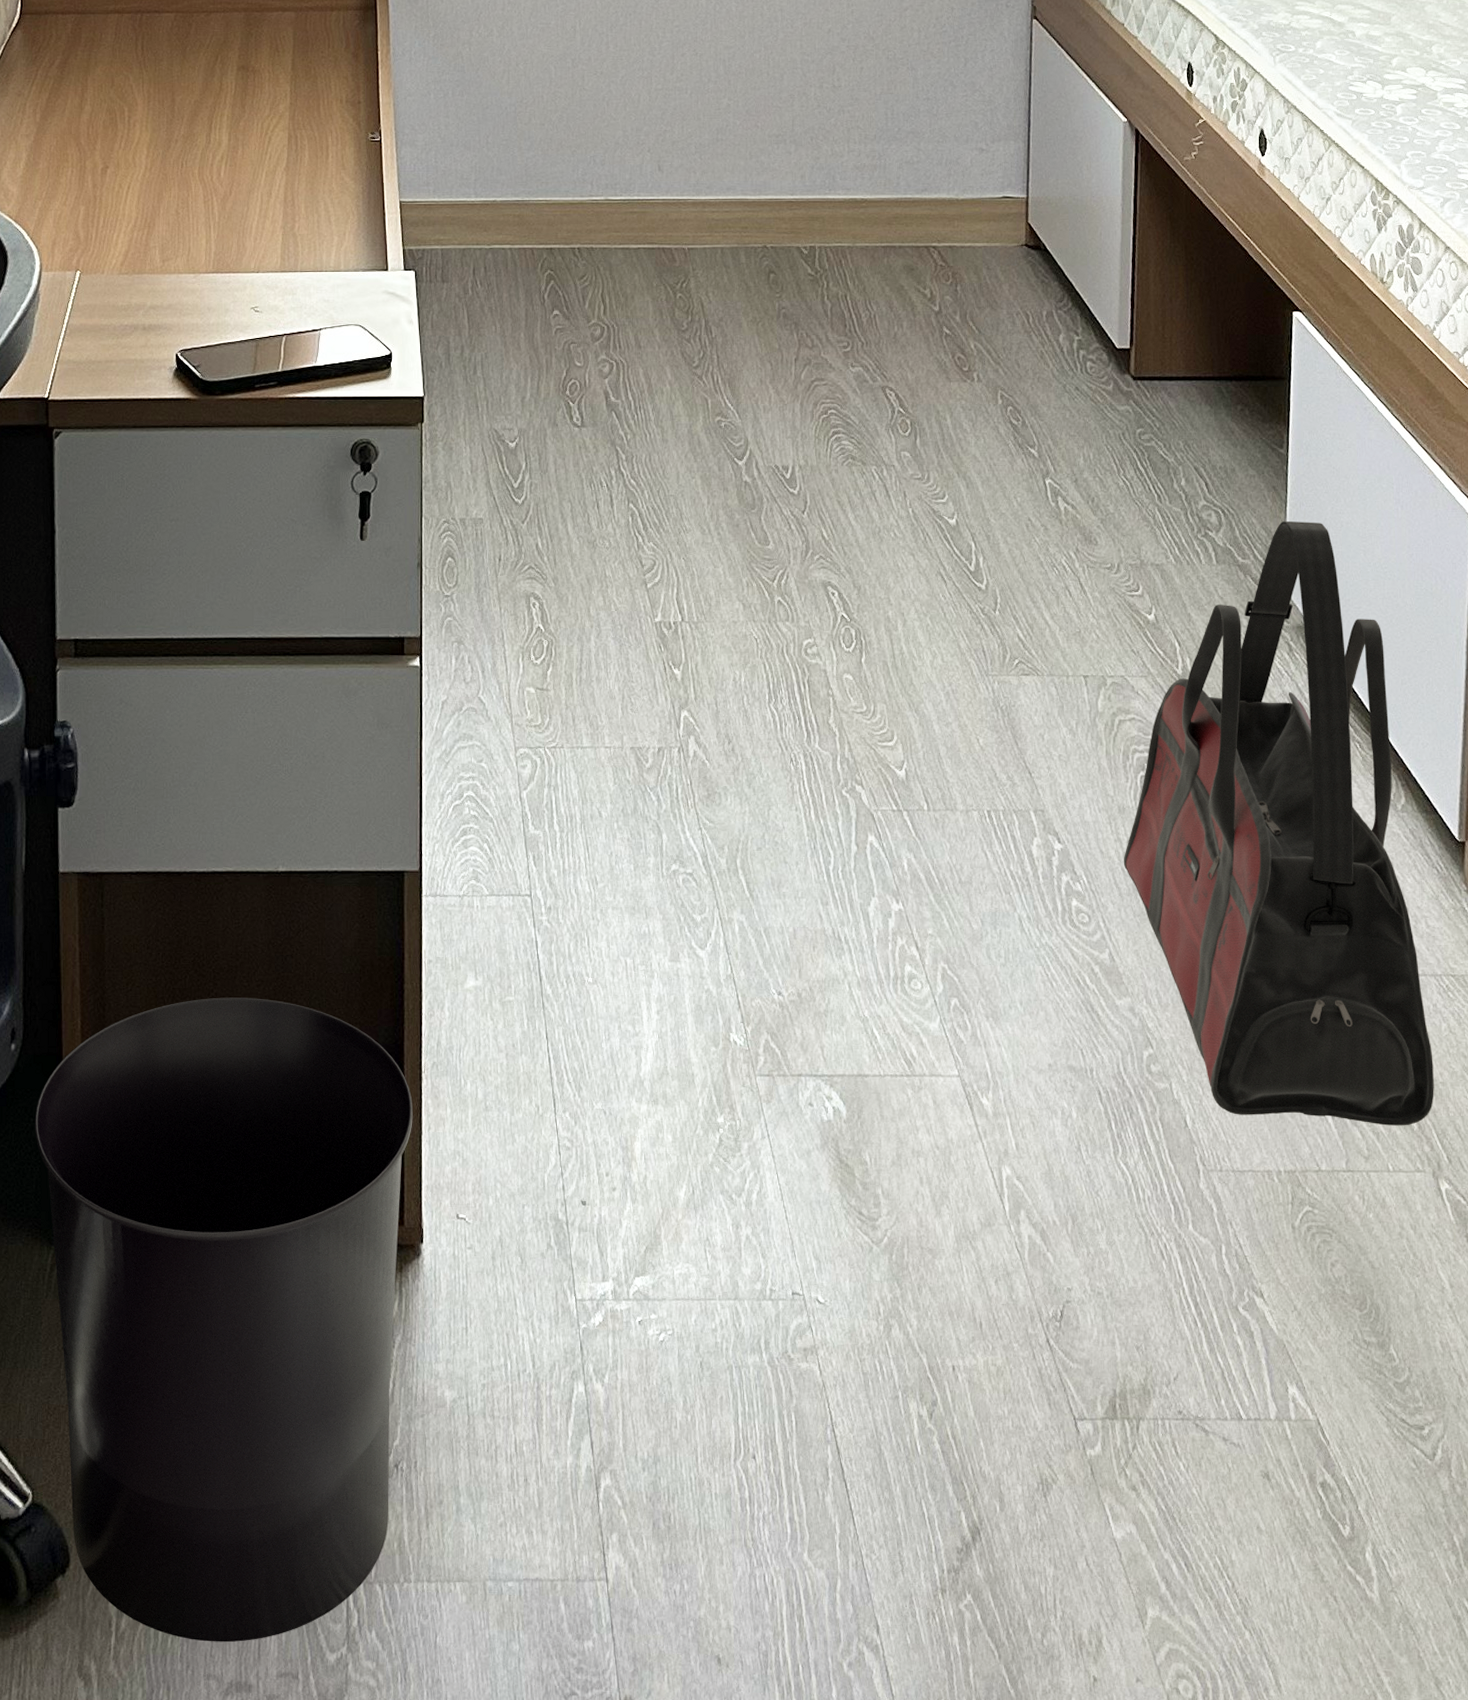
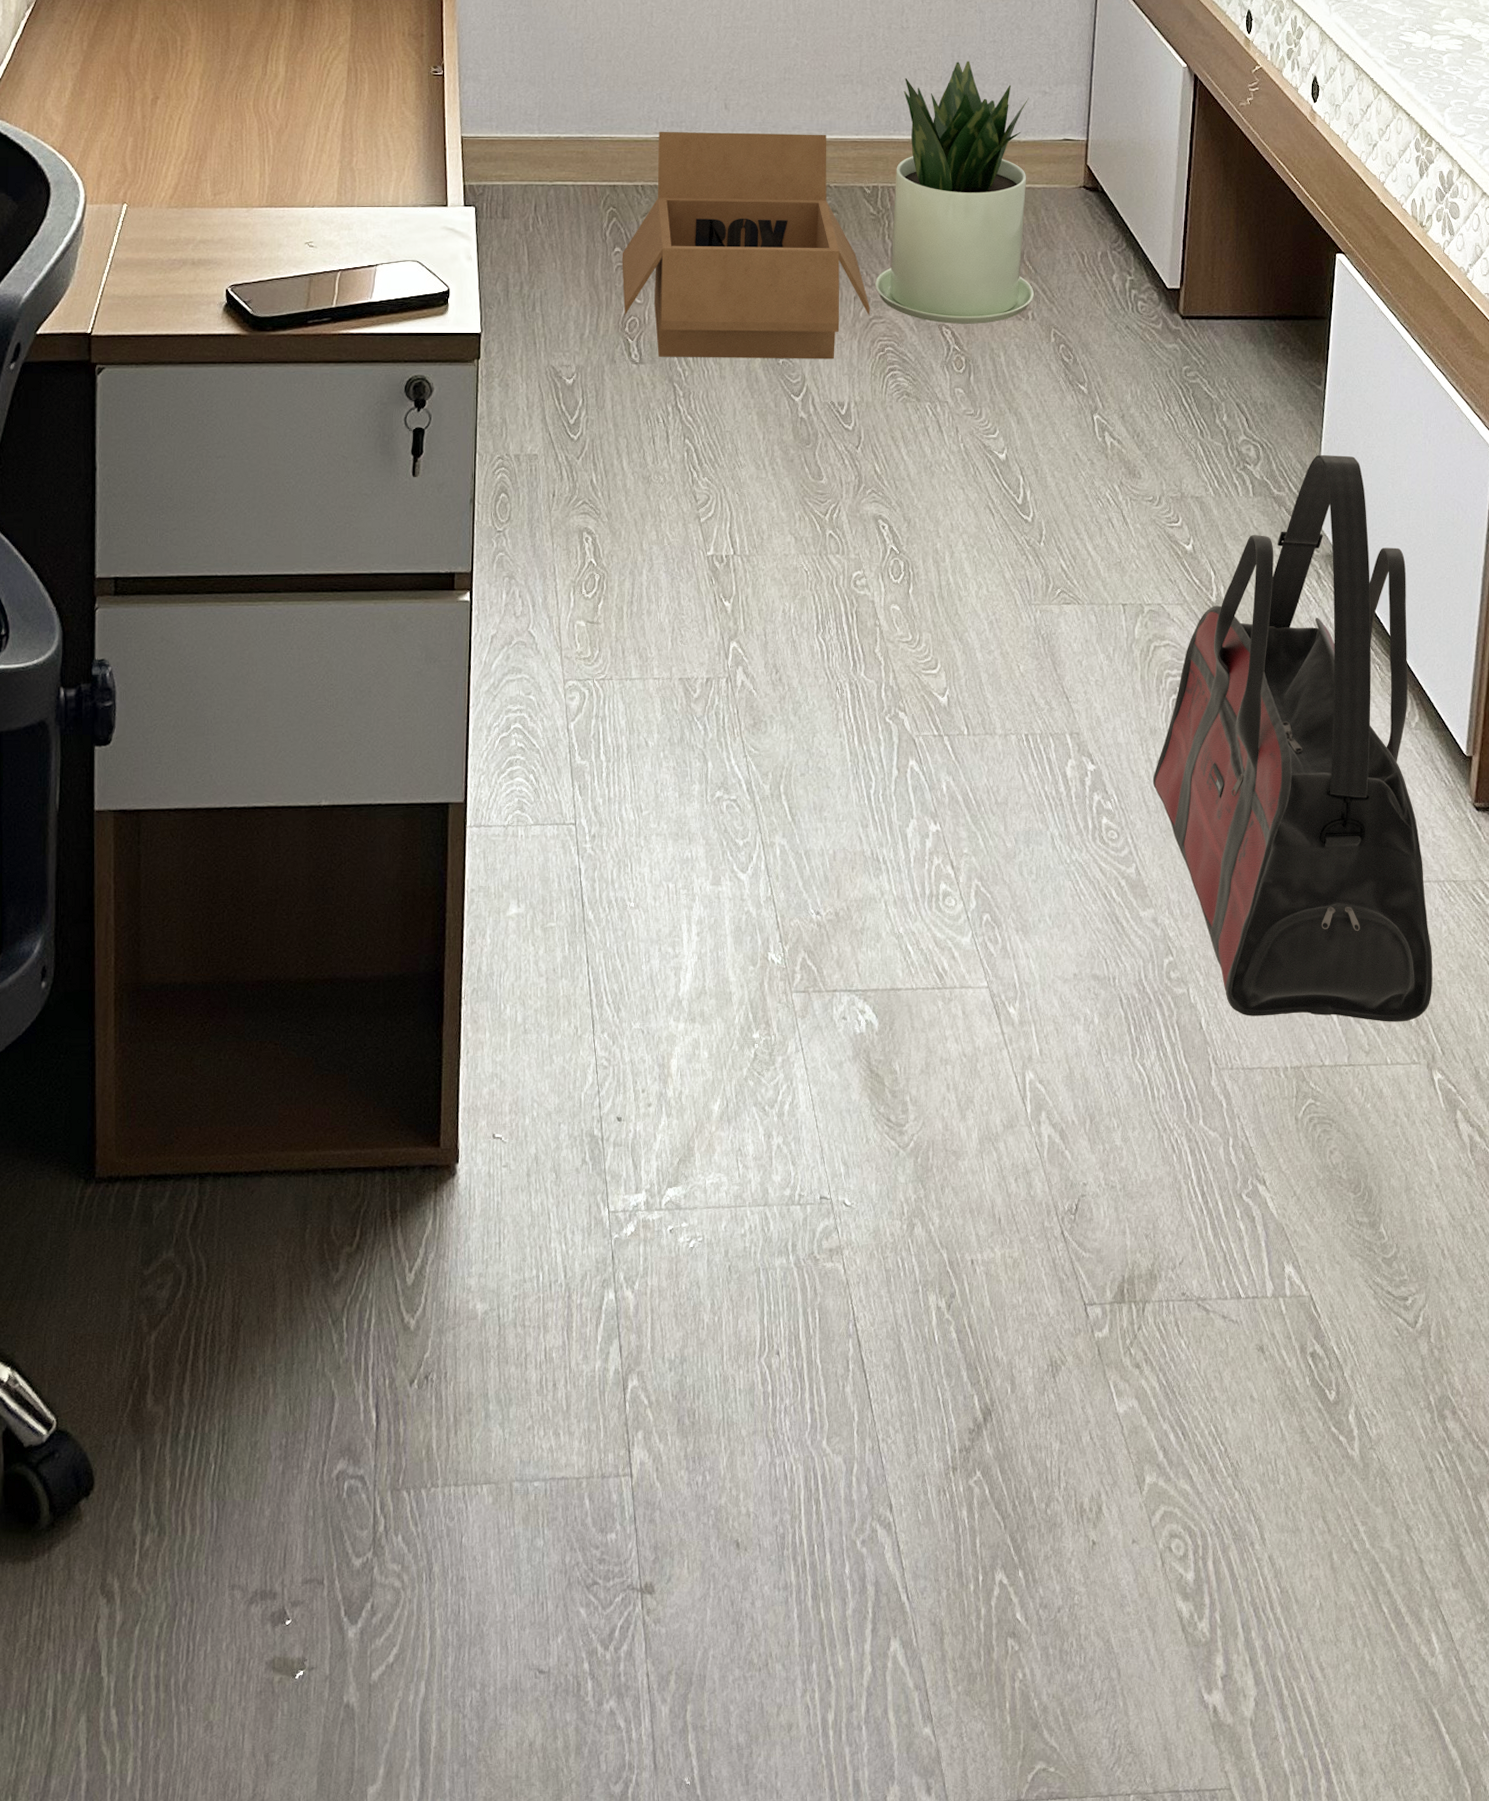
waste bin: present [35,997,413,1643] -> none [65,930,452,1554]
box: none [561,194,811,422] -> present [622,132,870,359]
planter: none [815,119,979,386] -> present [874,61,1034,324]

